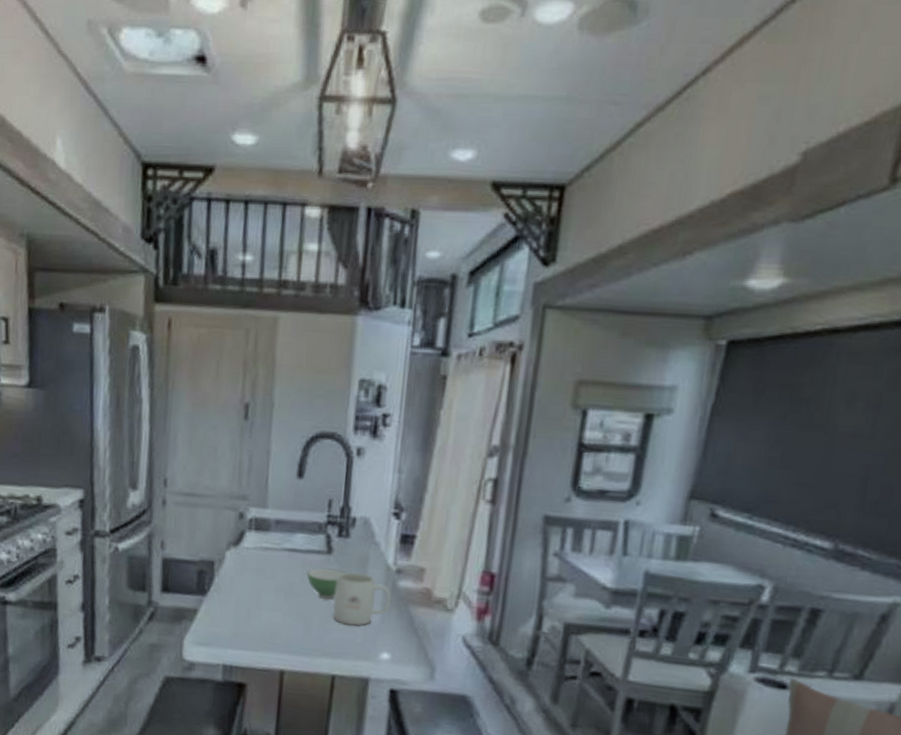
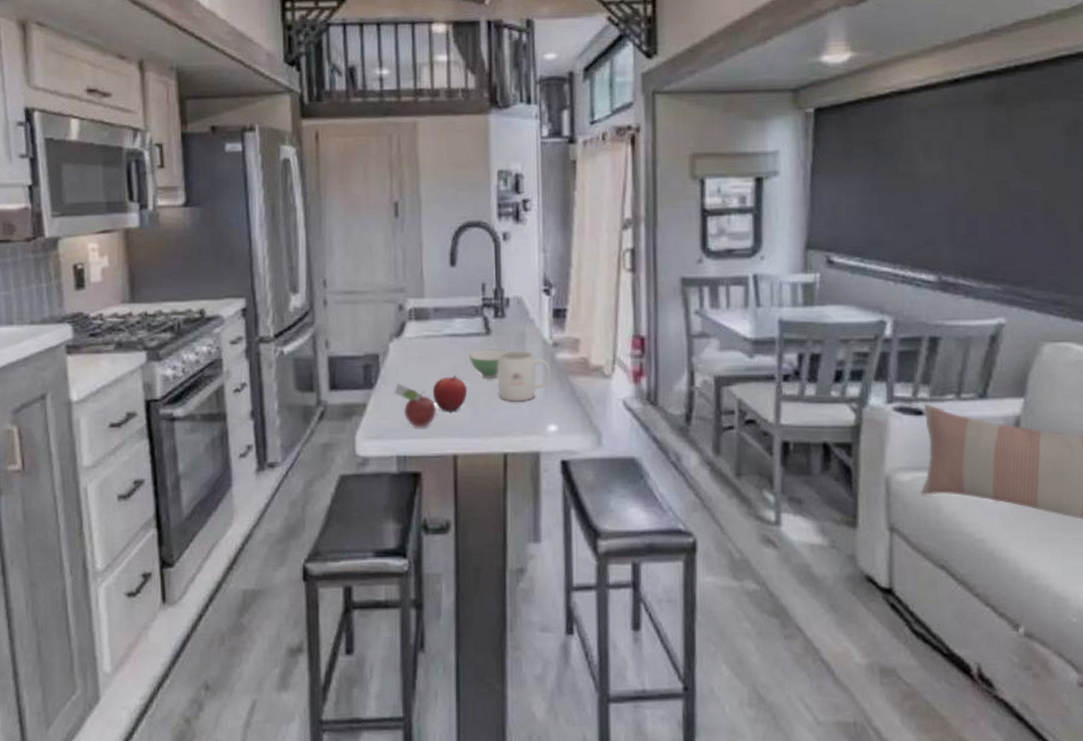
fruit: none [226,592,269,640] -> present [394,383,437,428]
fruit: none [265,591,302,627] -> present [432,375,468,411]

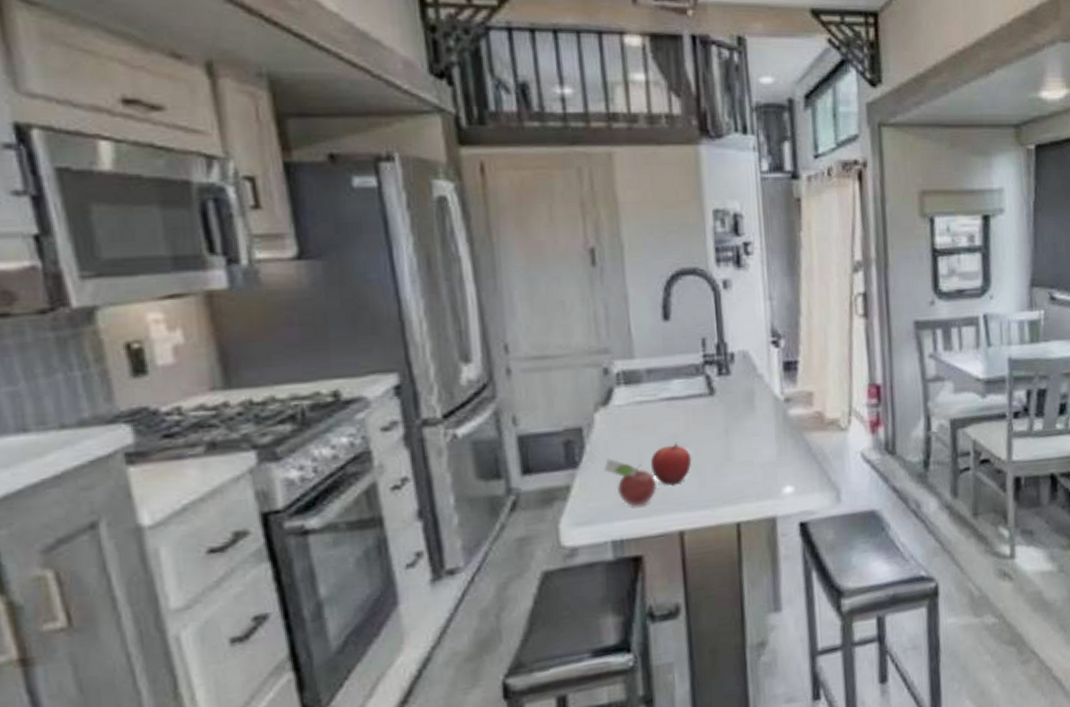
bowl: present [468,349,506,380] -> none [690,410,733,445]
mug: present [497,350,551,402] -> none [723,408,785,467]

